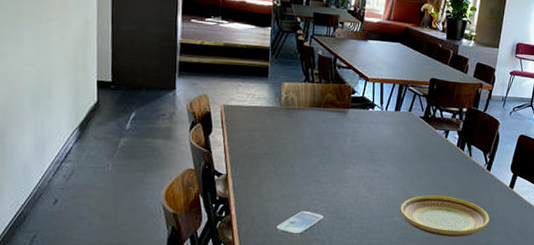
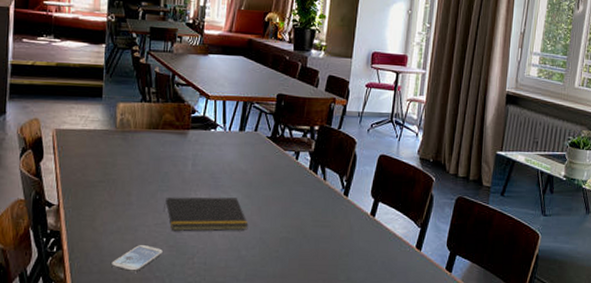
notepad: none [323,168,402,200] -> present [162,197,249,231]
plate: present [400,195,490,237] -> none [247,225,349,273]

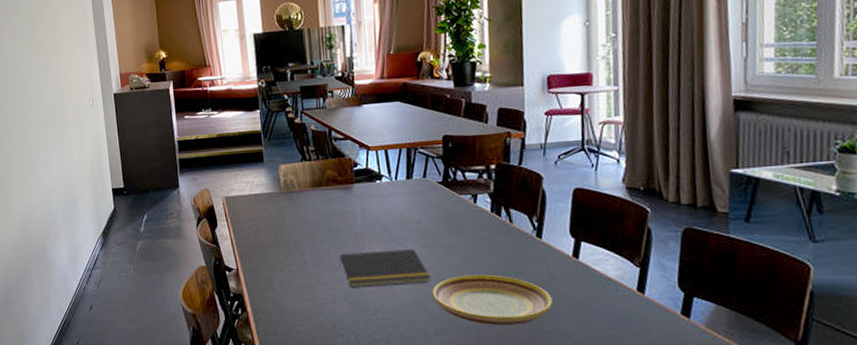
smartphone: present [111,245,163,272] -> none [295,303,344,331]
plate: none [247,225,349,273] -> present [432,274,553,325]

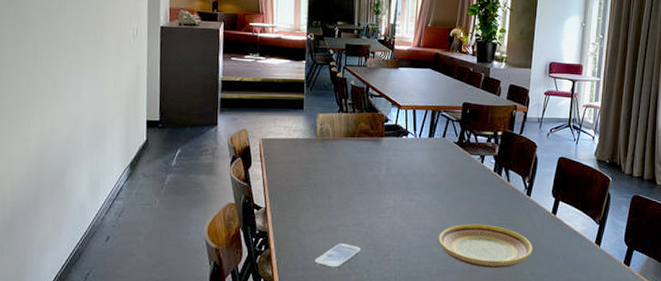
smartphone: none [295,303,344,331] -> present [314,244,361,269]
notepad: present [338,249,431,287] -> none [360,198,439,230]

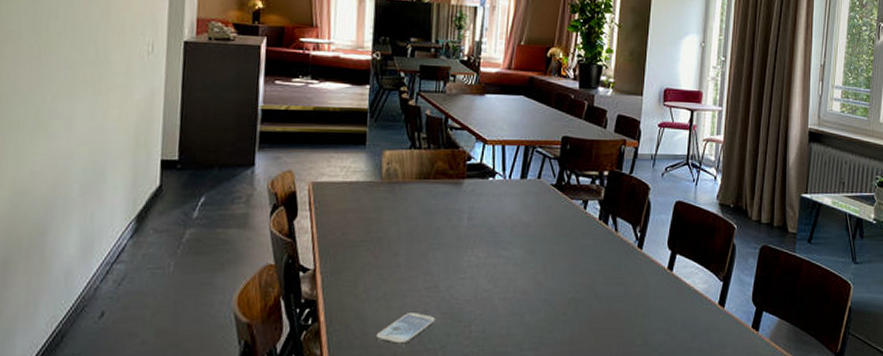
plate: present [438,224,533,268] -> none [531,284,645,338]

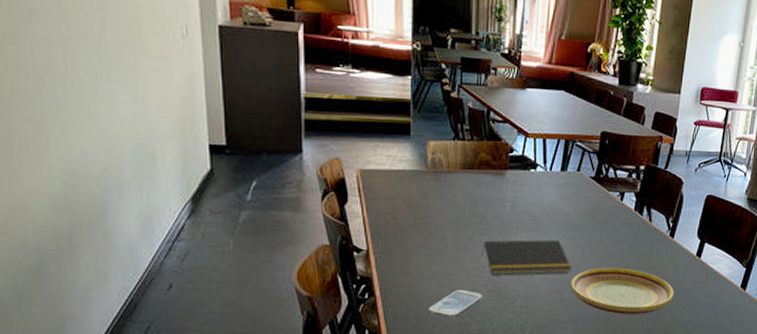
notepad: none [434,254,533,295] -> present [481,240,572,275]
plate: none [531,284,645,338] -> present [571,267,674,314]

